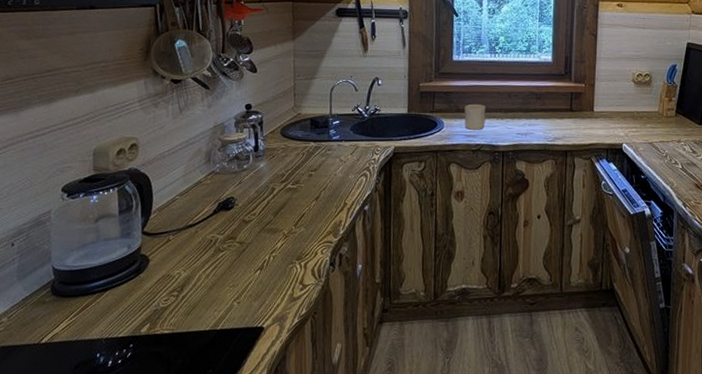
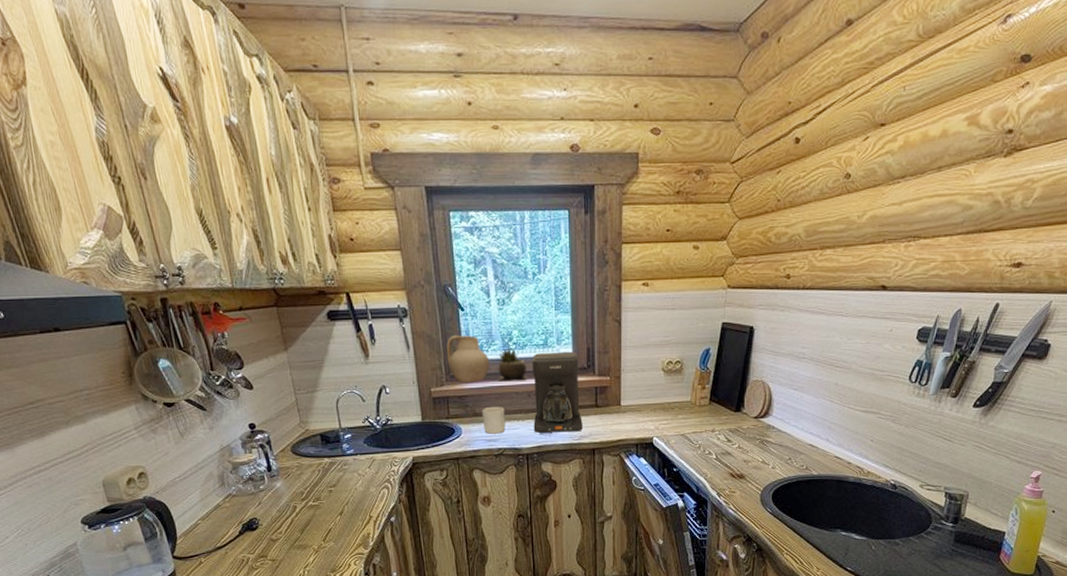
ceramic pitcher: none [438,37,477,81] -> present [447,335,490,384]
succulent plant: none [482,51,510,83] -> present [497,347,528,382]
coffee maker: none [511,58,557,133] -> present [531,351,583,433]

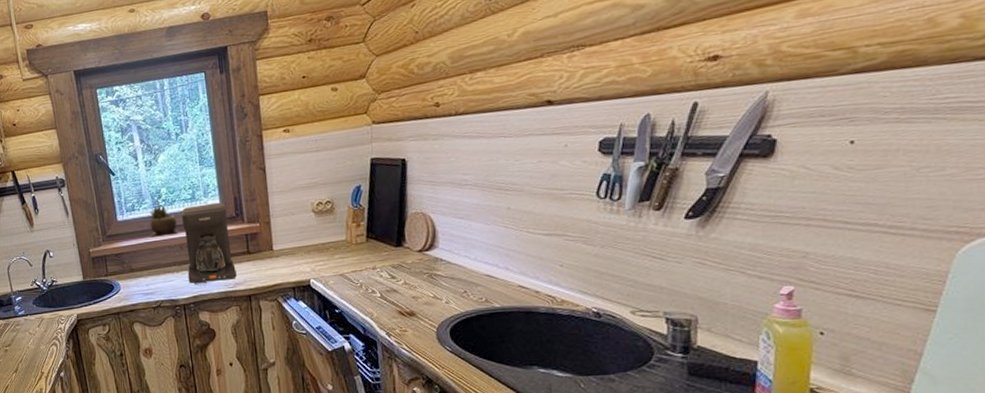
ceramic pitcher: present [447,335,490,384] -> none [101,197,142,243]
mug: present [482,406,506,434] -> none [138,260,161,288]

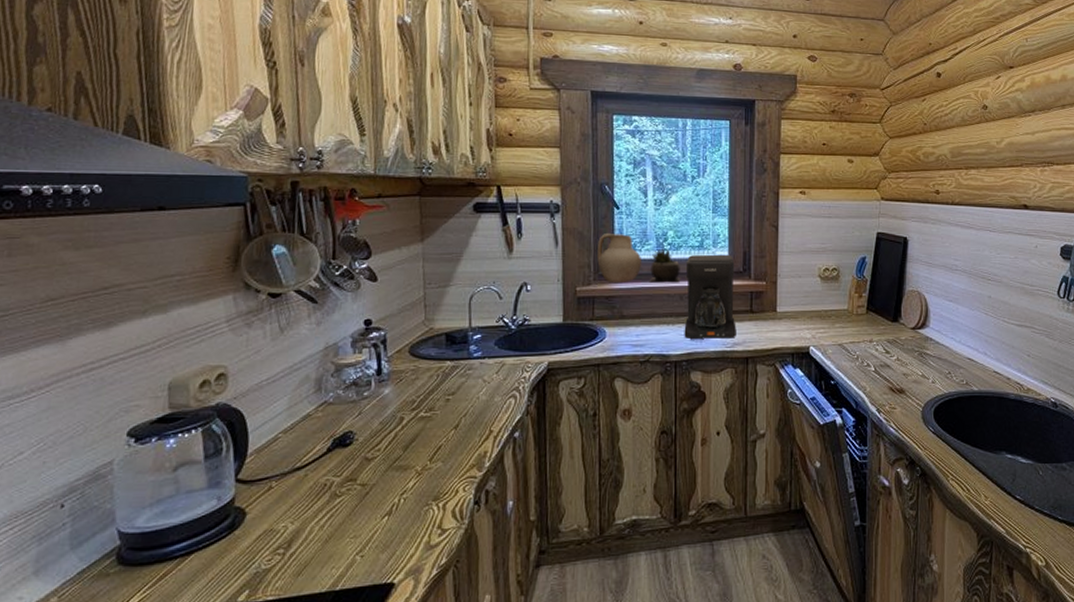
ceramic pitcher: none [101,197,142,243] -> present [597,234,642,284]

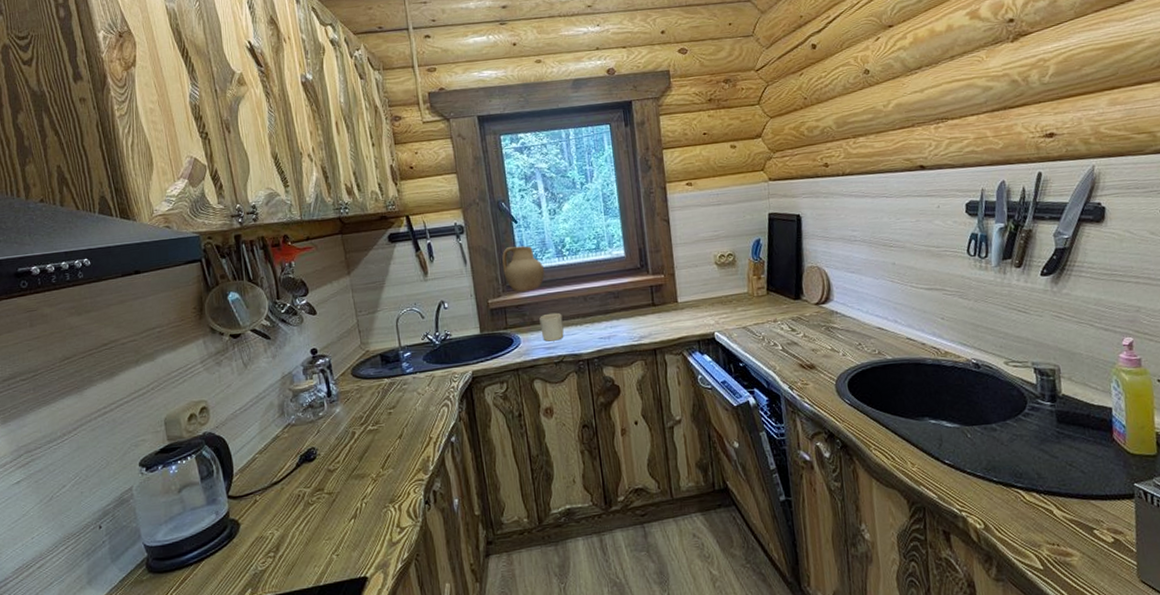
mug: none [629,308,655,338] -> present [539,312,564,342]
succulent plant: present [649,248,681,283] -> none [552,254,583,288]
coffee maker: present [684,254,736,339] -> none [585,253,642,337]

